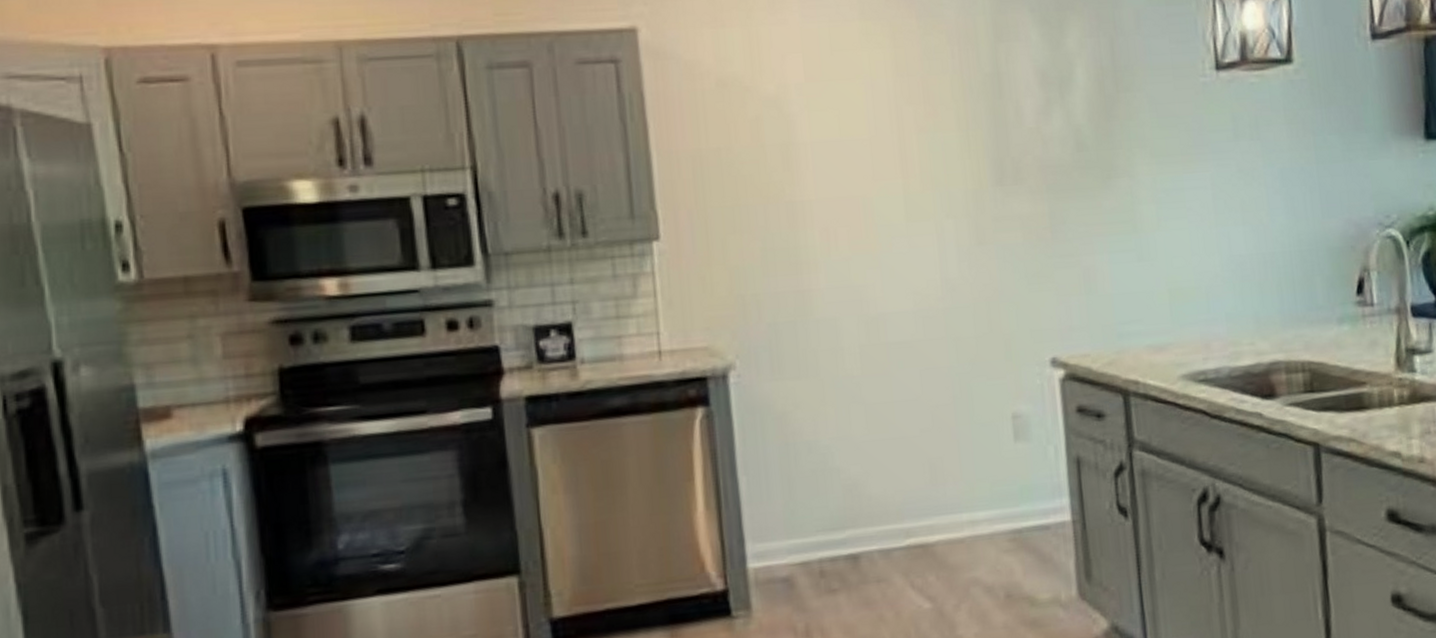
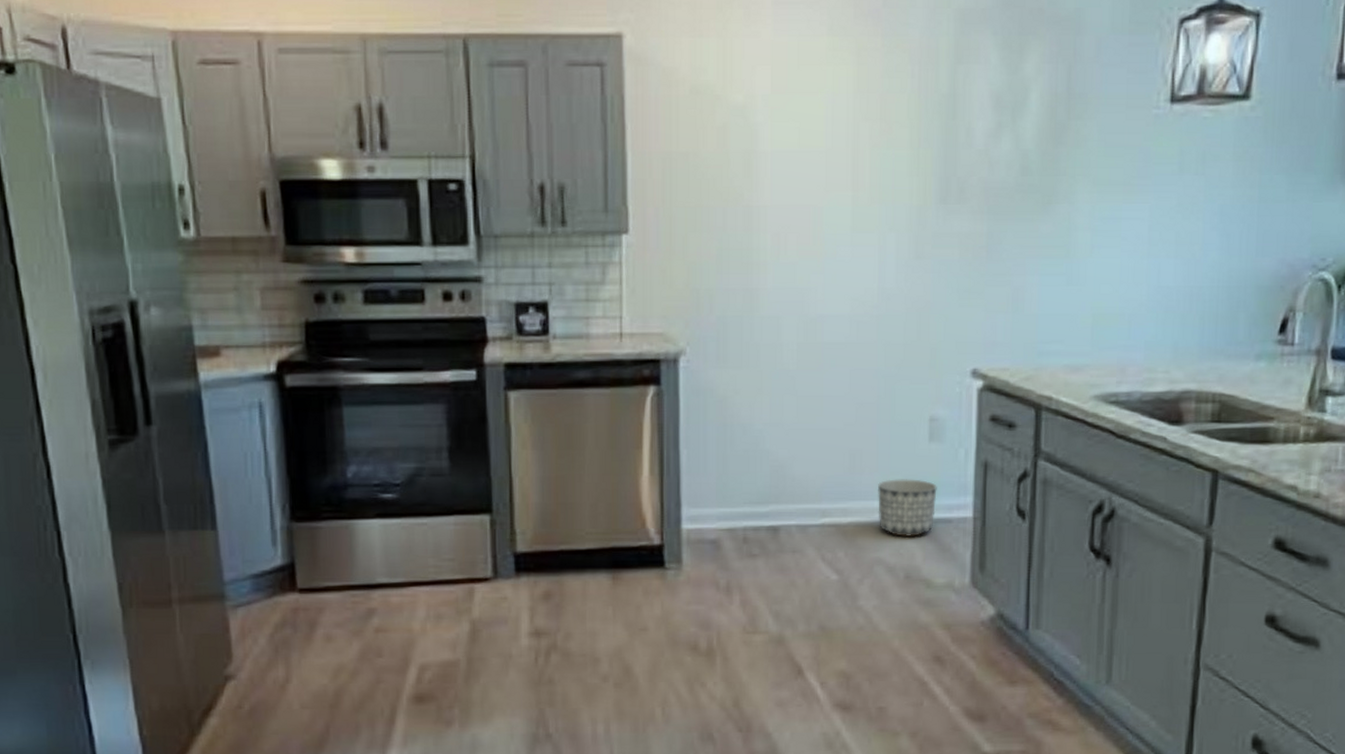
planter: none [964,484,1031,551] -> present [878,479,937,538]

